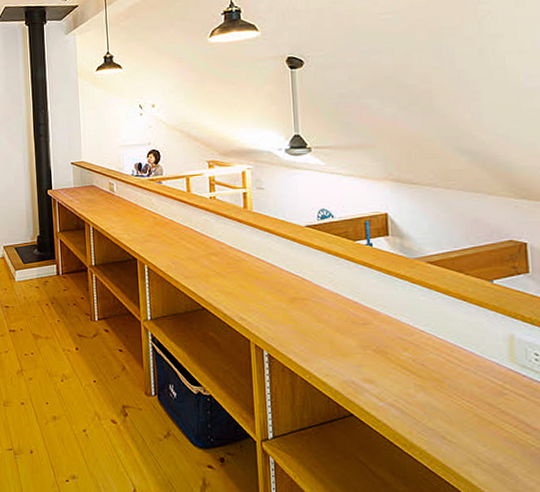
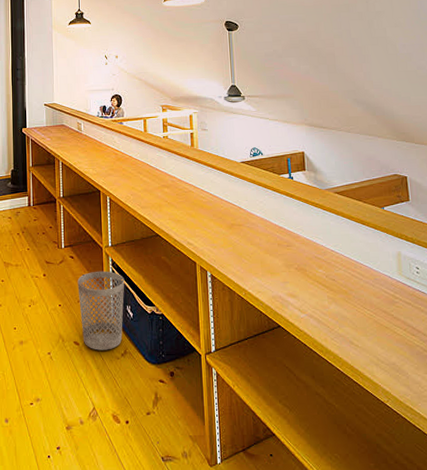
wastebasket: none [113,346,167,431] -> present [77,271,125,350]

